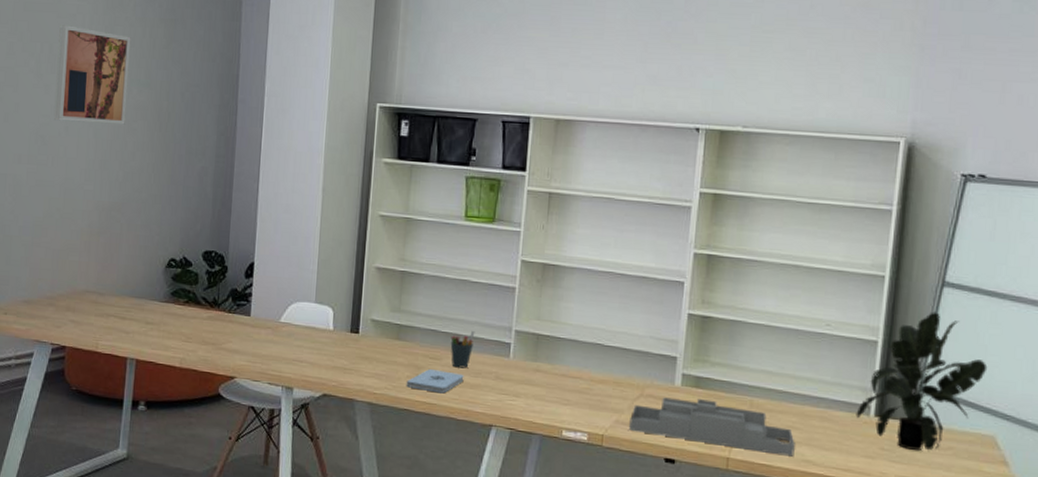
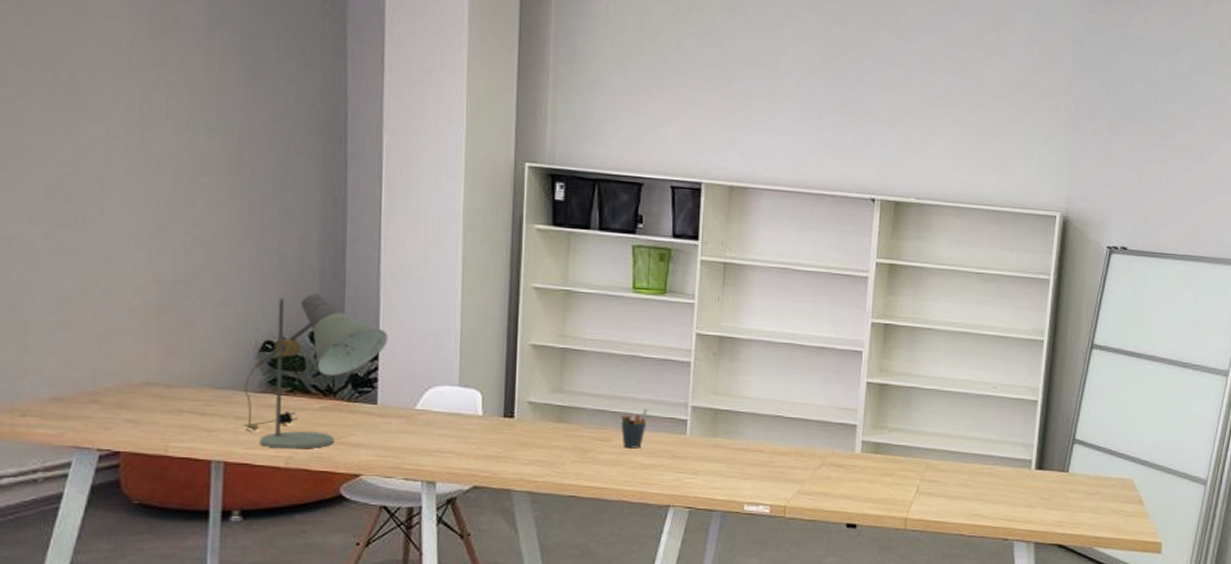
wall art: present [53,25,131,125] -> none [80,48,192,179]
desk lamp: none [151,219,261,352] -> present [244,293,388,449]
notepad: present [406,368,464,394] -> none [572,451,637,477]
desk organizer: present [629,397,795,457] -> none [811,464,967,512]
potted plant: present [856,312,988,451] -> none [1019,372,1128,498]

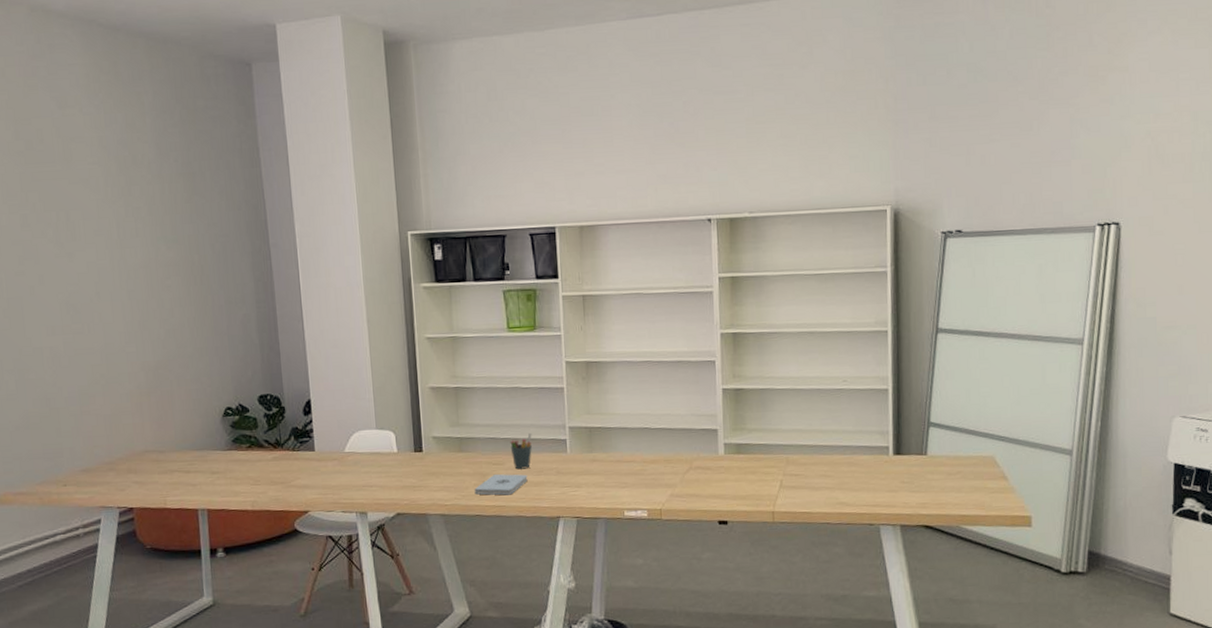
desk lamp: present [244,293,388,449] -> none [215,364,317,495]
notepad: none [572,451,637,477] -> present [474,473,528,496]

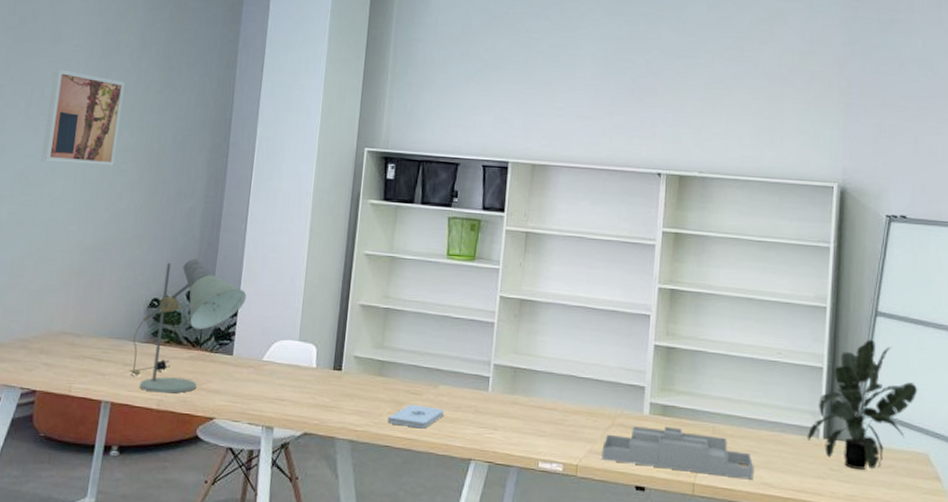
wall art: none [73,190,158,288] -> present [40,69,126,166]
desk lamp: none [215,364,317,495] -> present [129,258,247,394]
pen holder: present [510,432,532,470] -> none [431,365,456,403]
desk organizer: none [683,463,830,502] -> present [602,426,754,480]
potted plant: none [877,356,982,480] -> present [807,339,918,471]

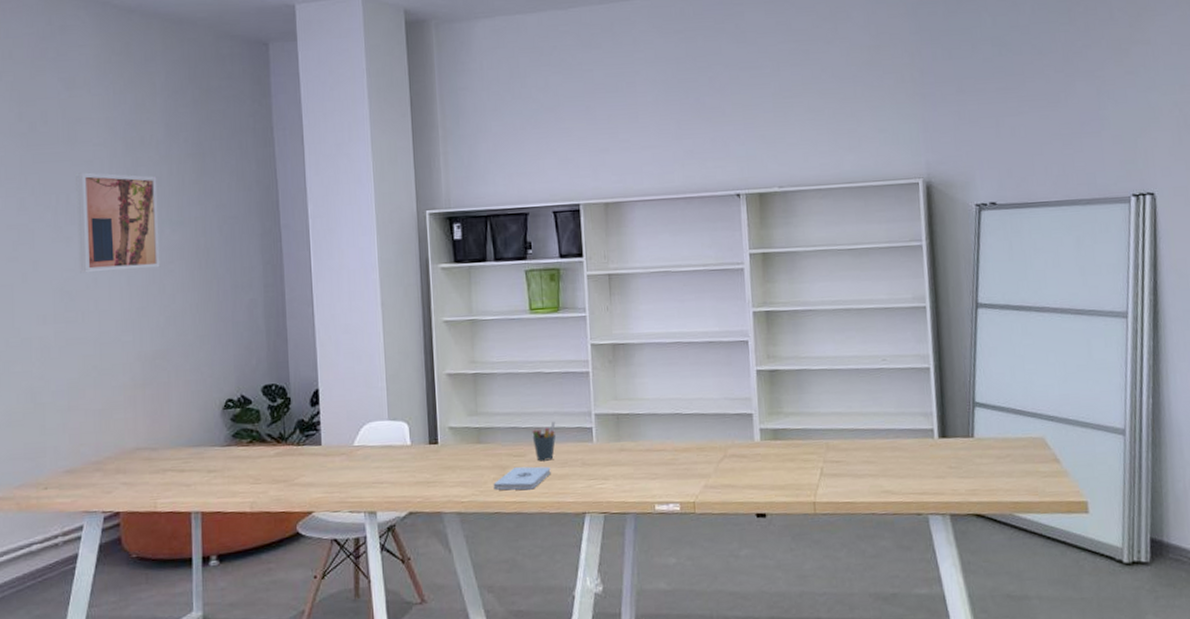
desk lamp: present [129,258,247,394] -> none [213,351,326,496]
pen holder: none [431,365,456,403] -> present [532,421,556,462]
desk organizer: present [602,426,754,480] -> none [717,449,874,493]
potted plant: present [807,339,918,471] -> none [921,332,1027,464]

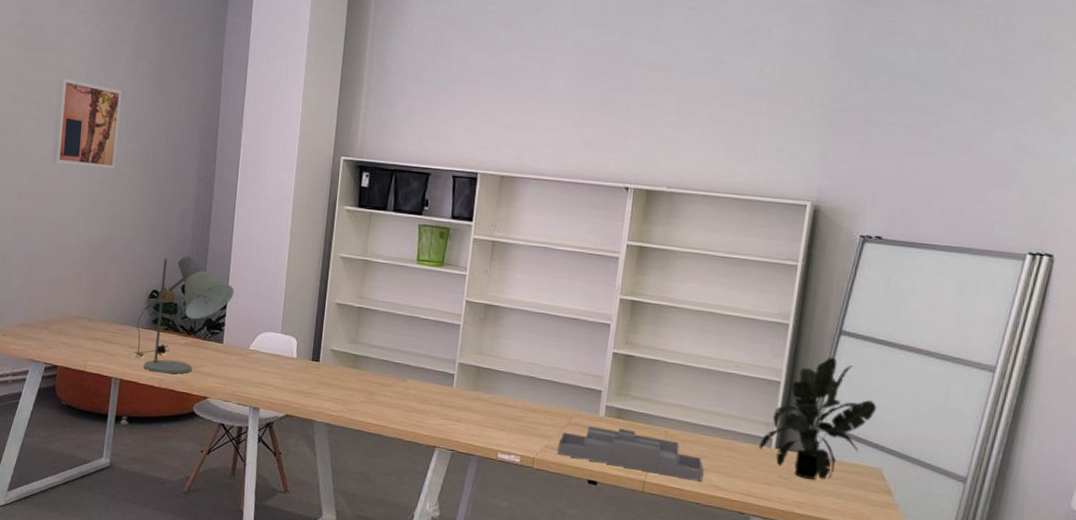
desk lamp: none [213,351,326,496] -> present [134,255,234,374]
notepad: present [493,466,551,490] -> none [360,394,412,417]
pen holder: present [532,421,556,462] -> none [400,361,423,396]
desk organizer: none [717,449,874,493] -> present [557,426,704,482]
potted plant: none [921,332,1027,464] -> present [759,357,877,480]

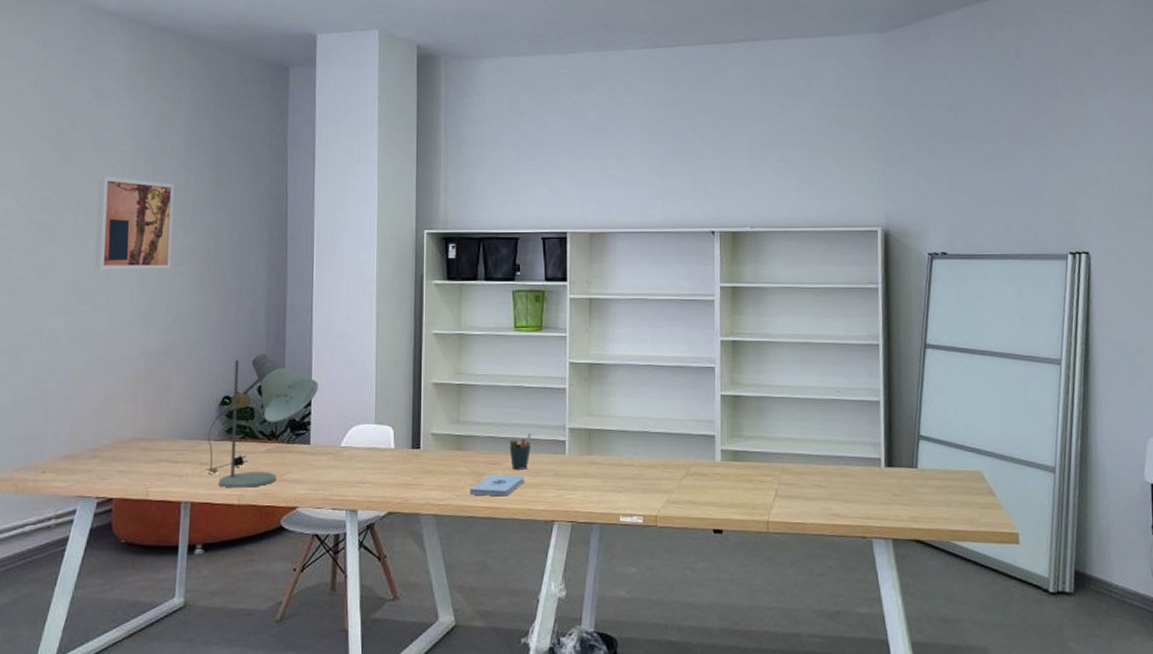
notepad: none [360,394,412,417] -> present [469,473,524,497]
pen holder: none [400,361,423,396] -> present [509,432,532,470]
desk organizer: present [557,426,704,482] -> none [679,470,823,513]
potted plant: present [759,357,877,480] -> none [869,370,968,493]

